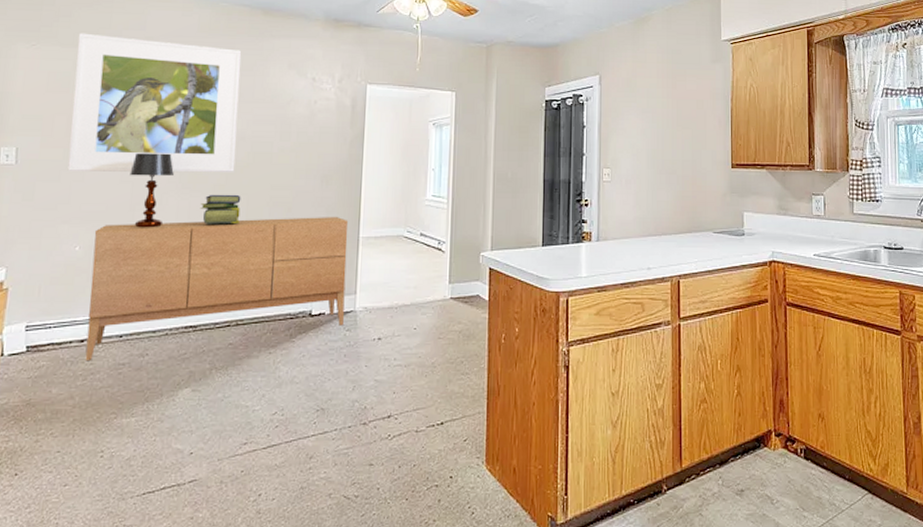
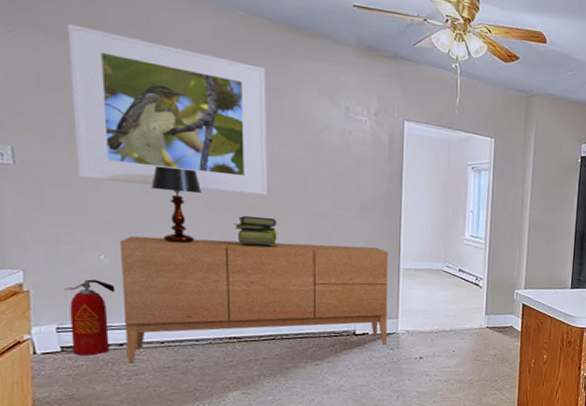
fire extinguisher: none [36,272,85,355] -> present [64,279,116,356]

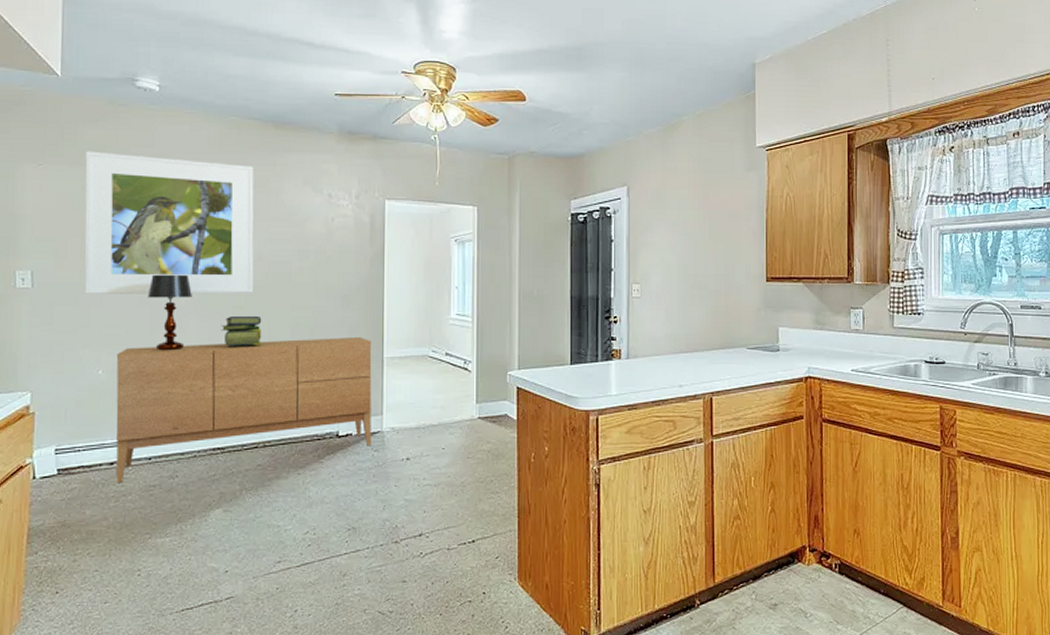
fire extinguisher: present [64,279,116,356] -> none [64,396,110,477]

